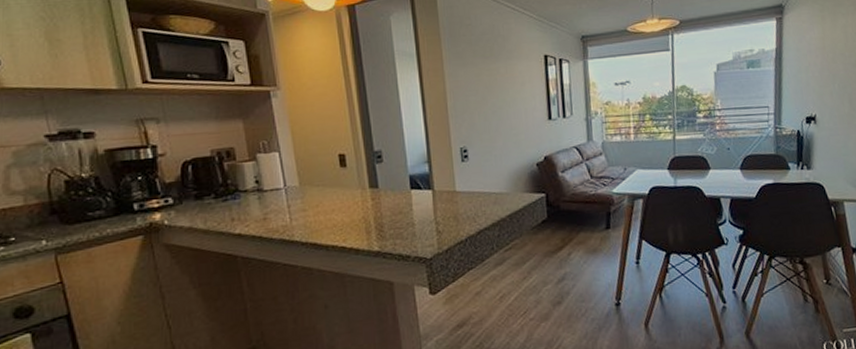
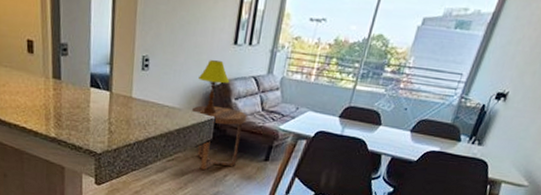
table lamp: none [521,138,553,193] -> present [198,60,230,115]
side table: none [521,182,578,253] -> present [192,105,247,170]

